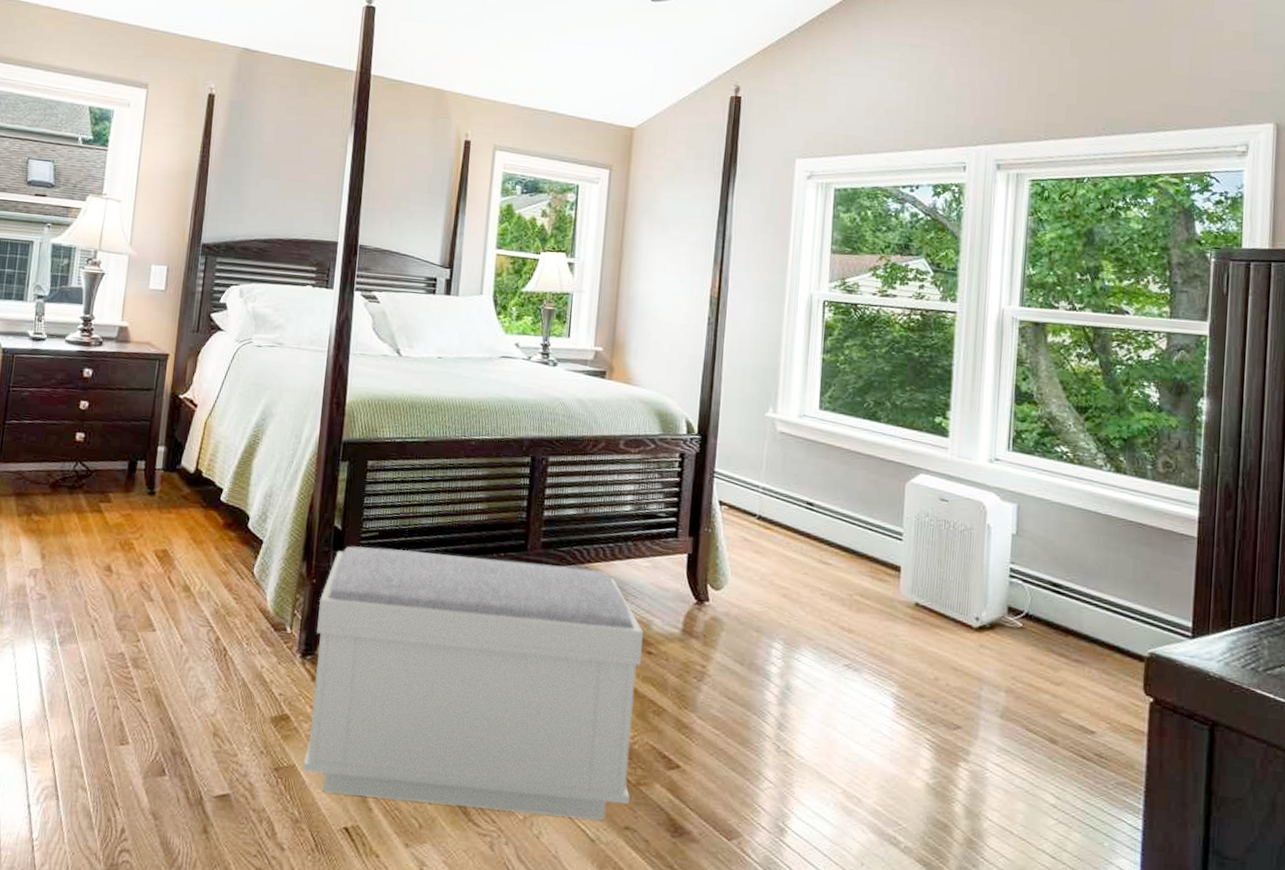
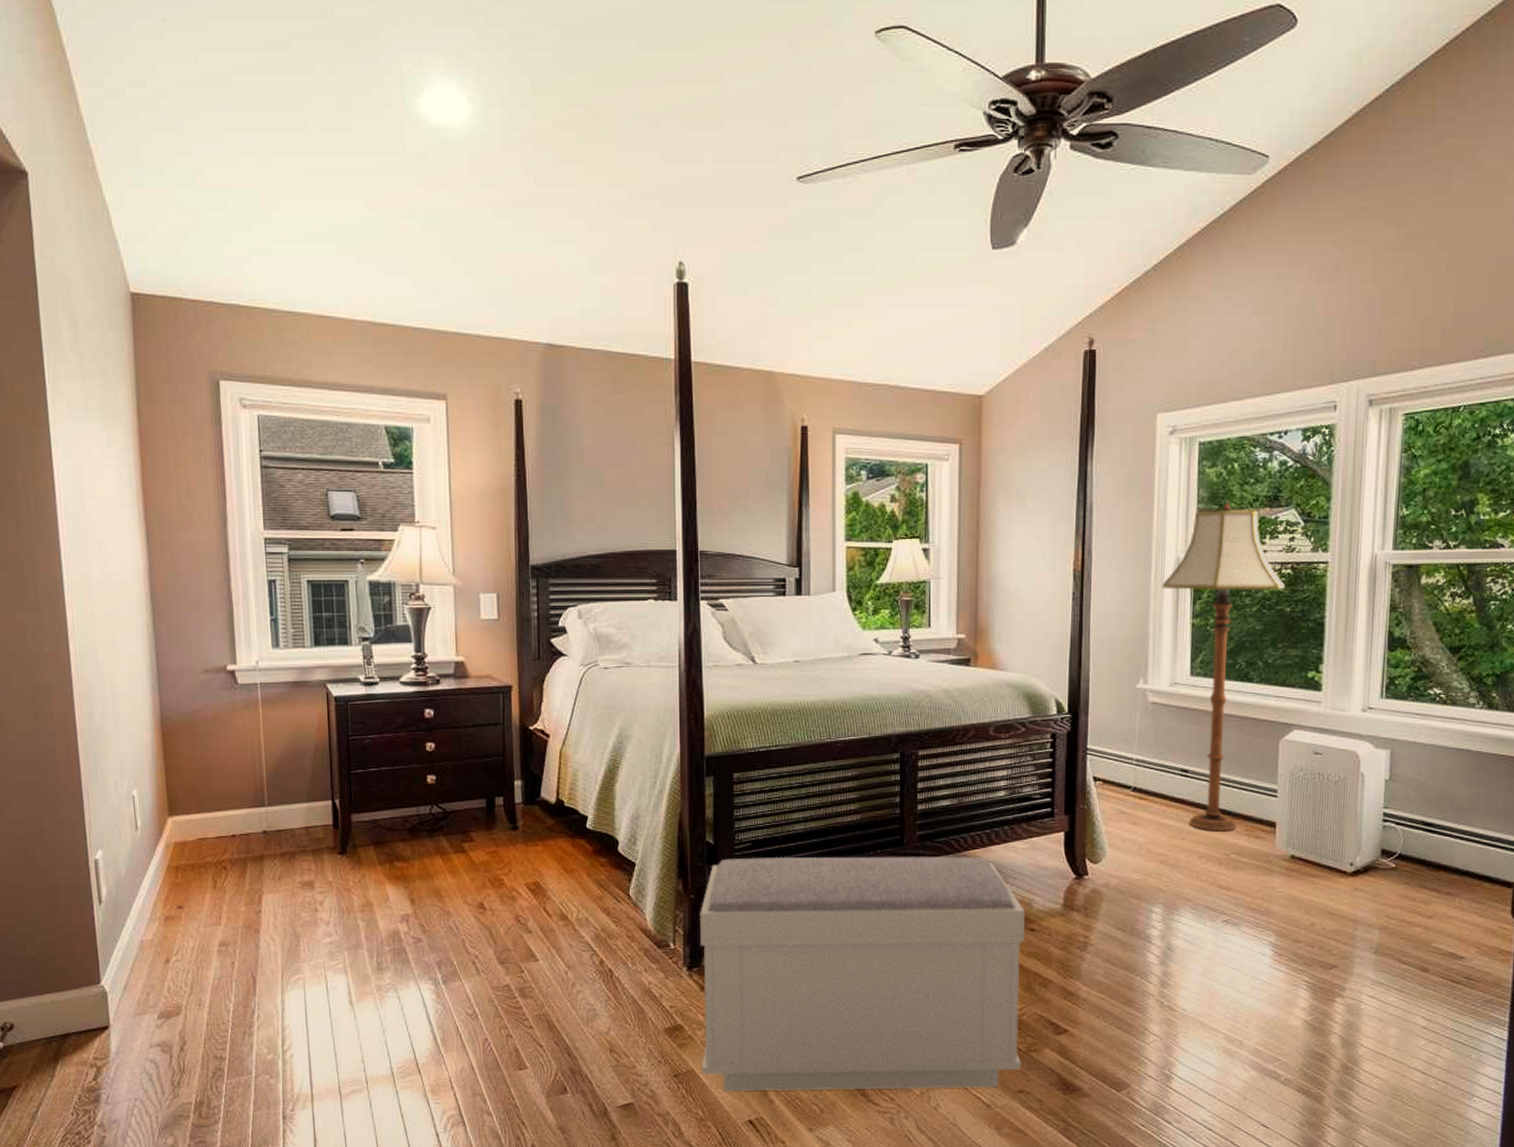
floor lamp: none [794,245,914,571] -> present [1162,501,1285,832]

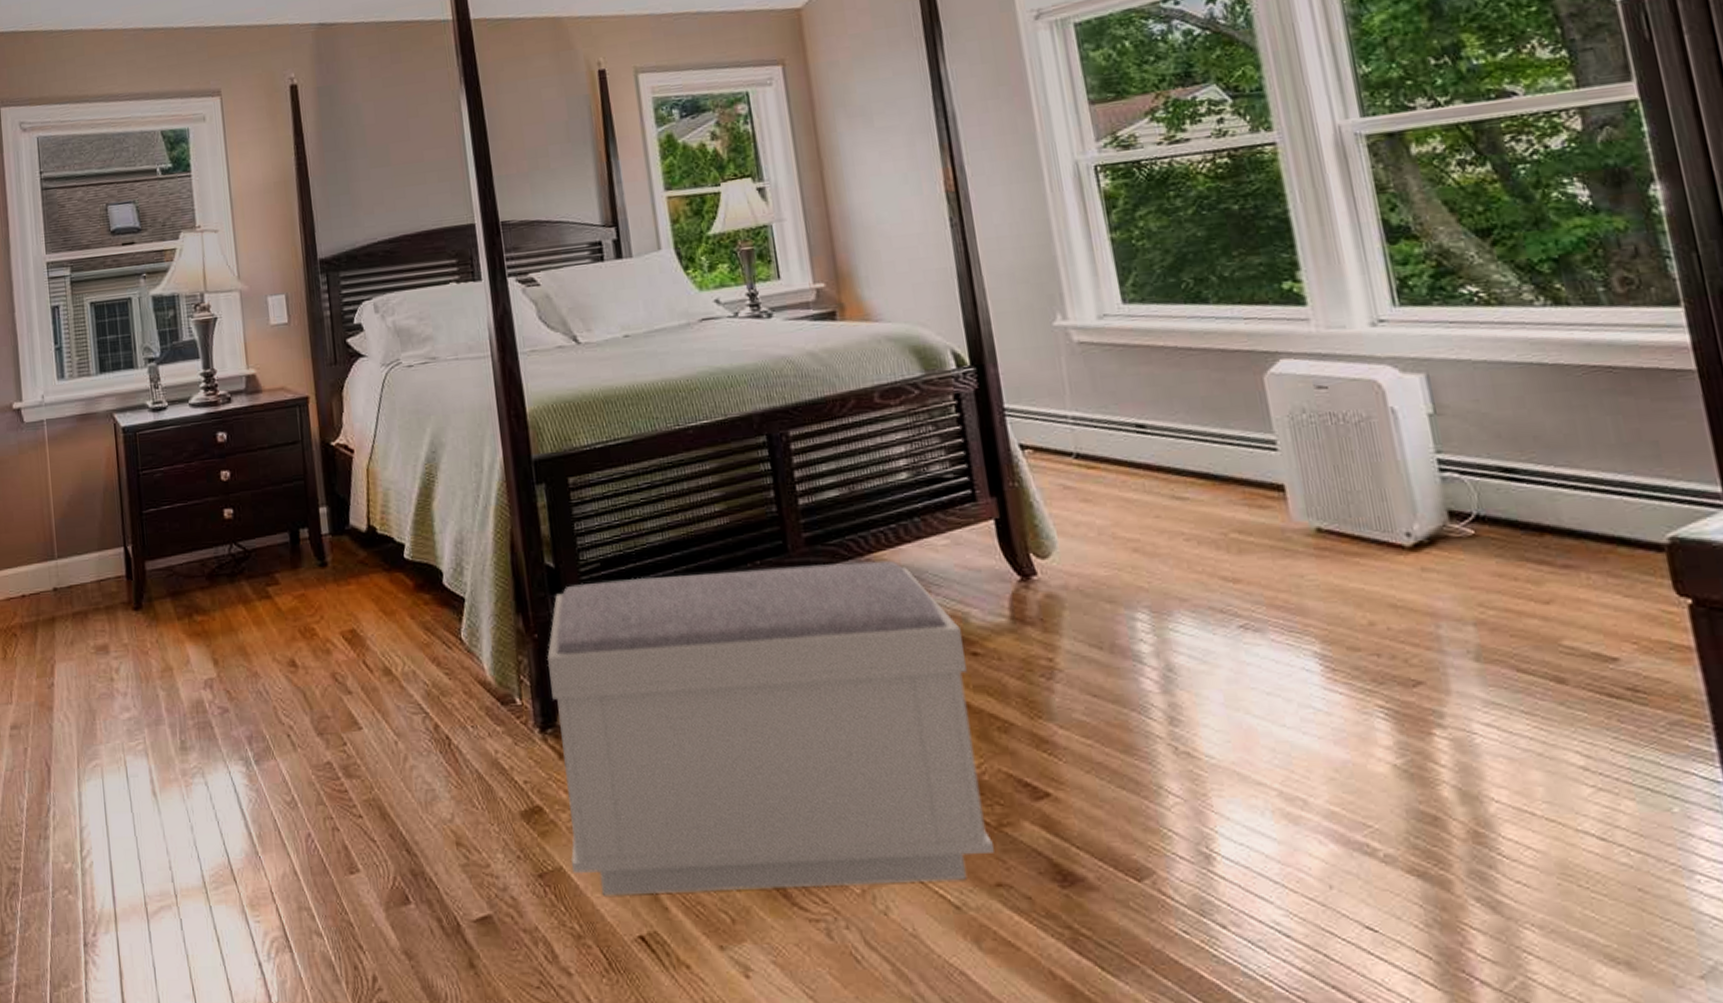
floor lamp: present [1162,501,1285,832] -> none [1061,86,1229,504]

